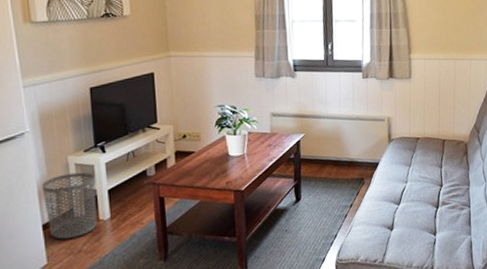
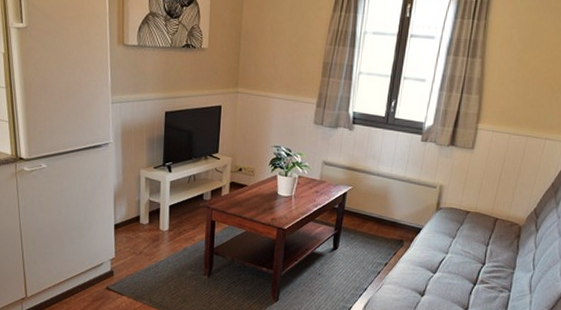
waste bin: present [41,172,98,240] -> none [117,184,160,241]

